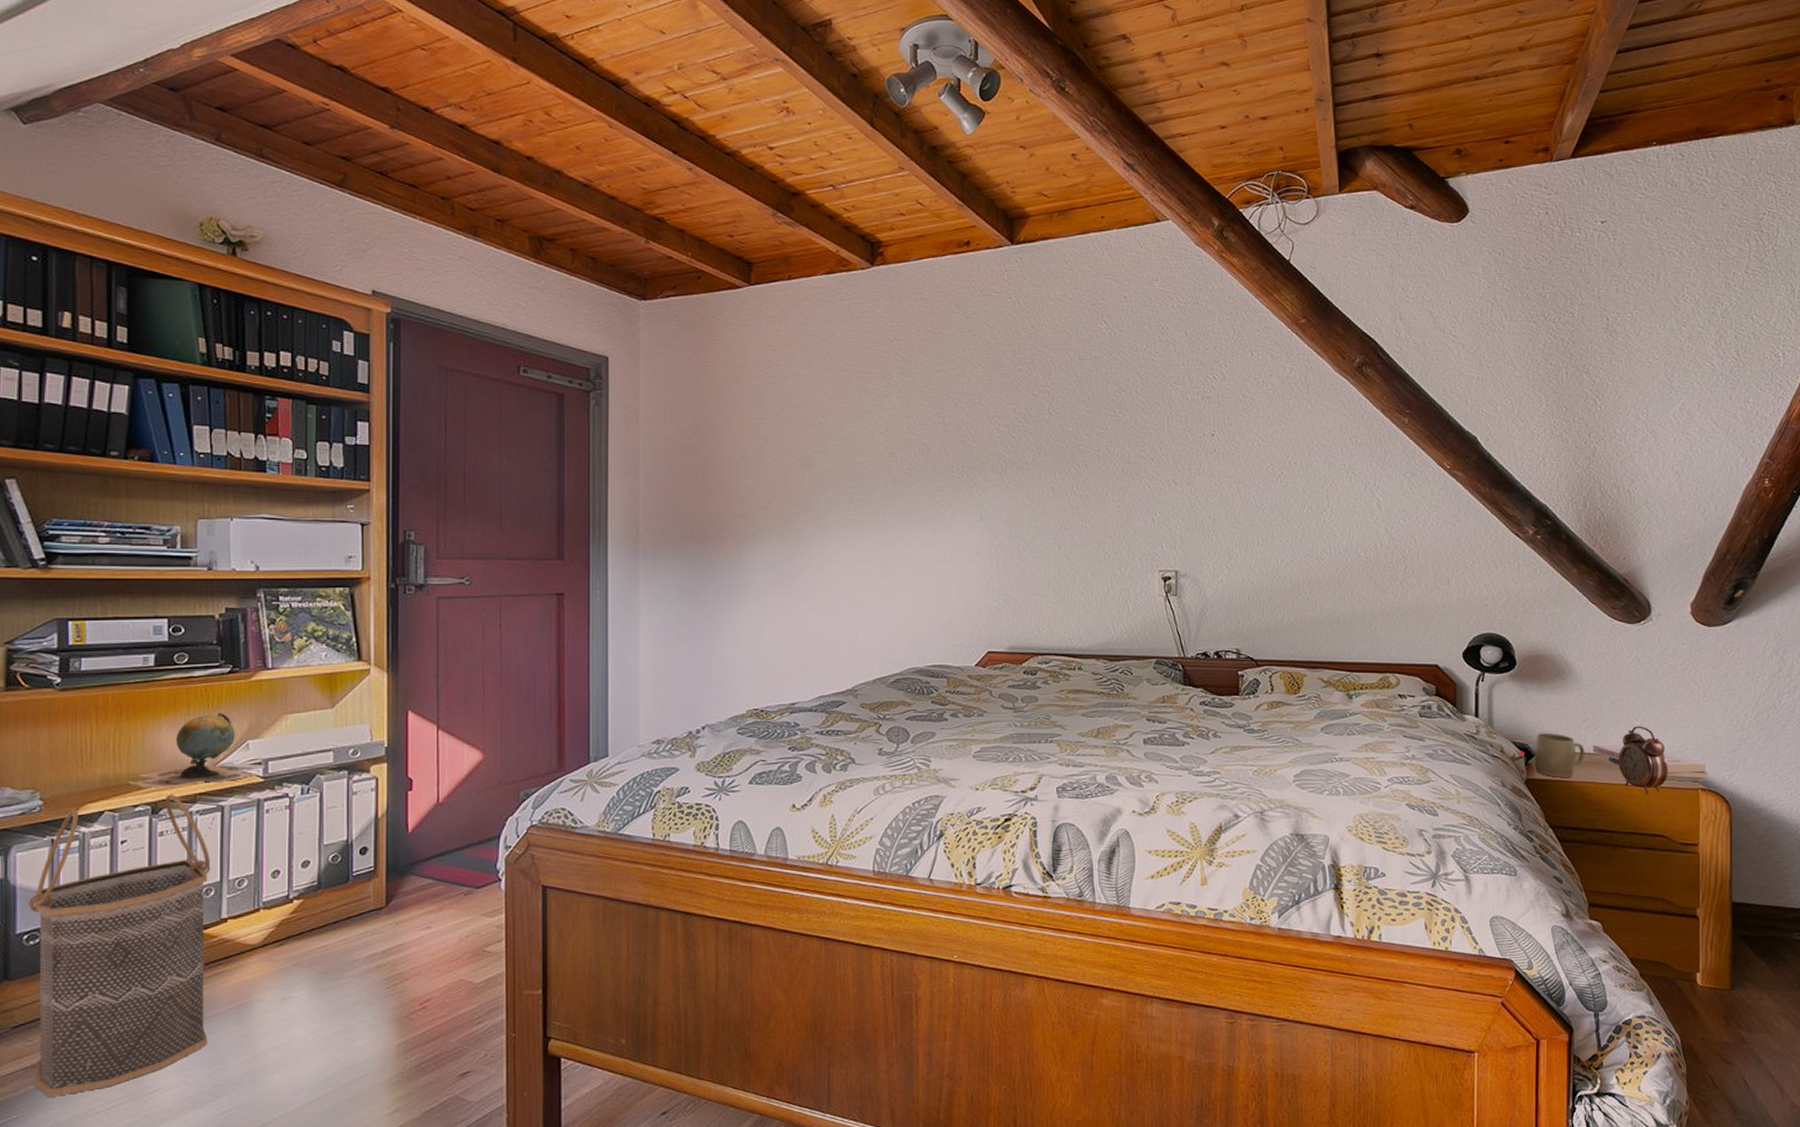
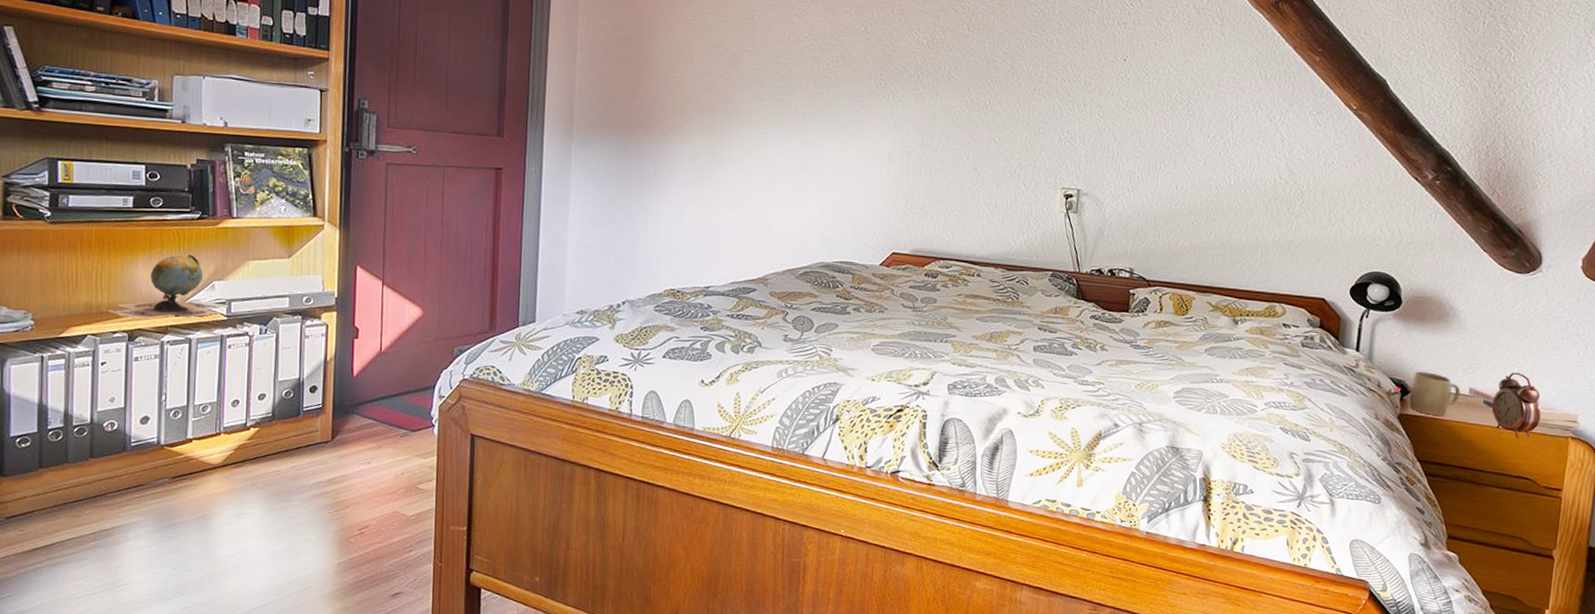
basket: present [28,794,211,1097] -> none [20,324,179,581]

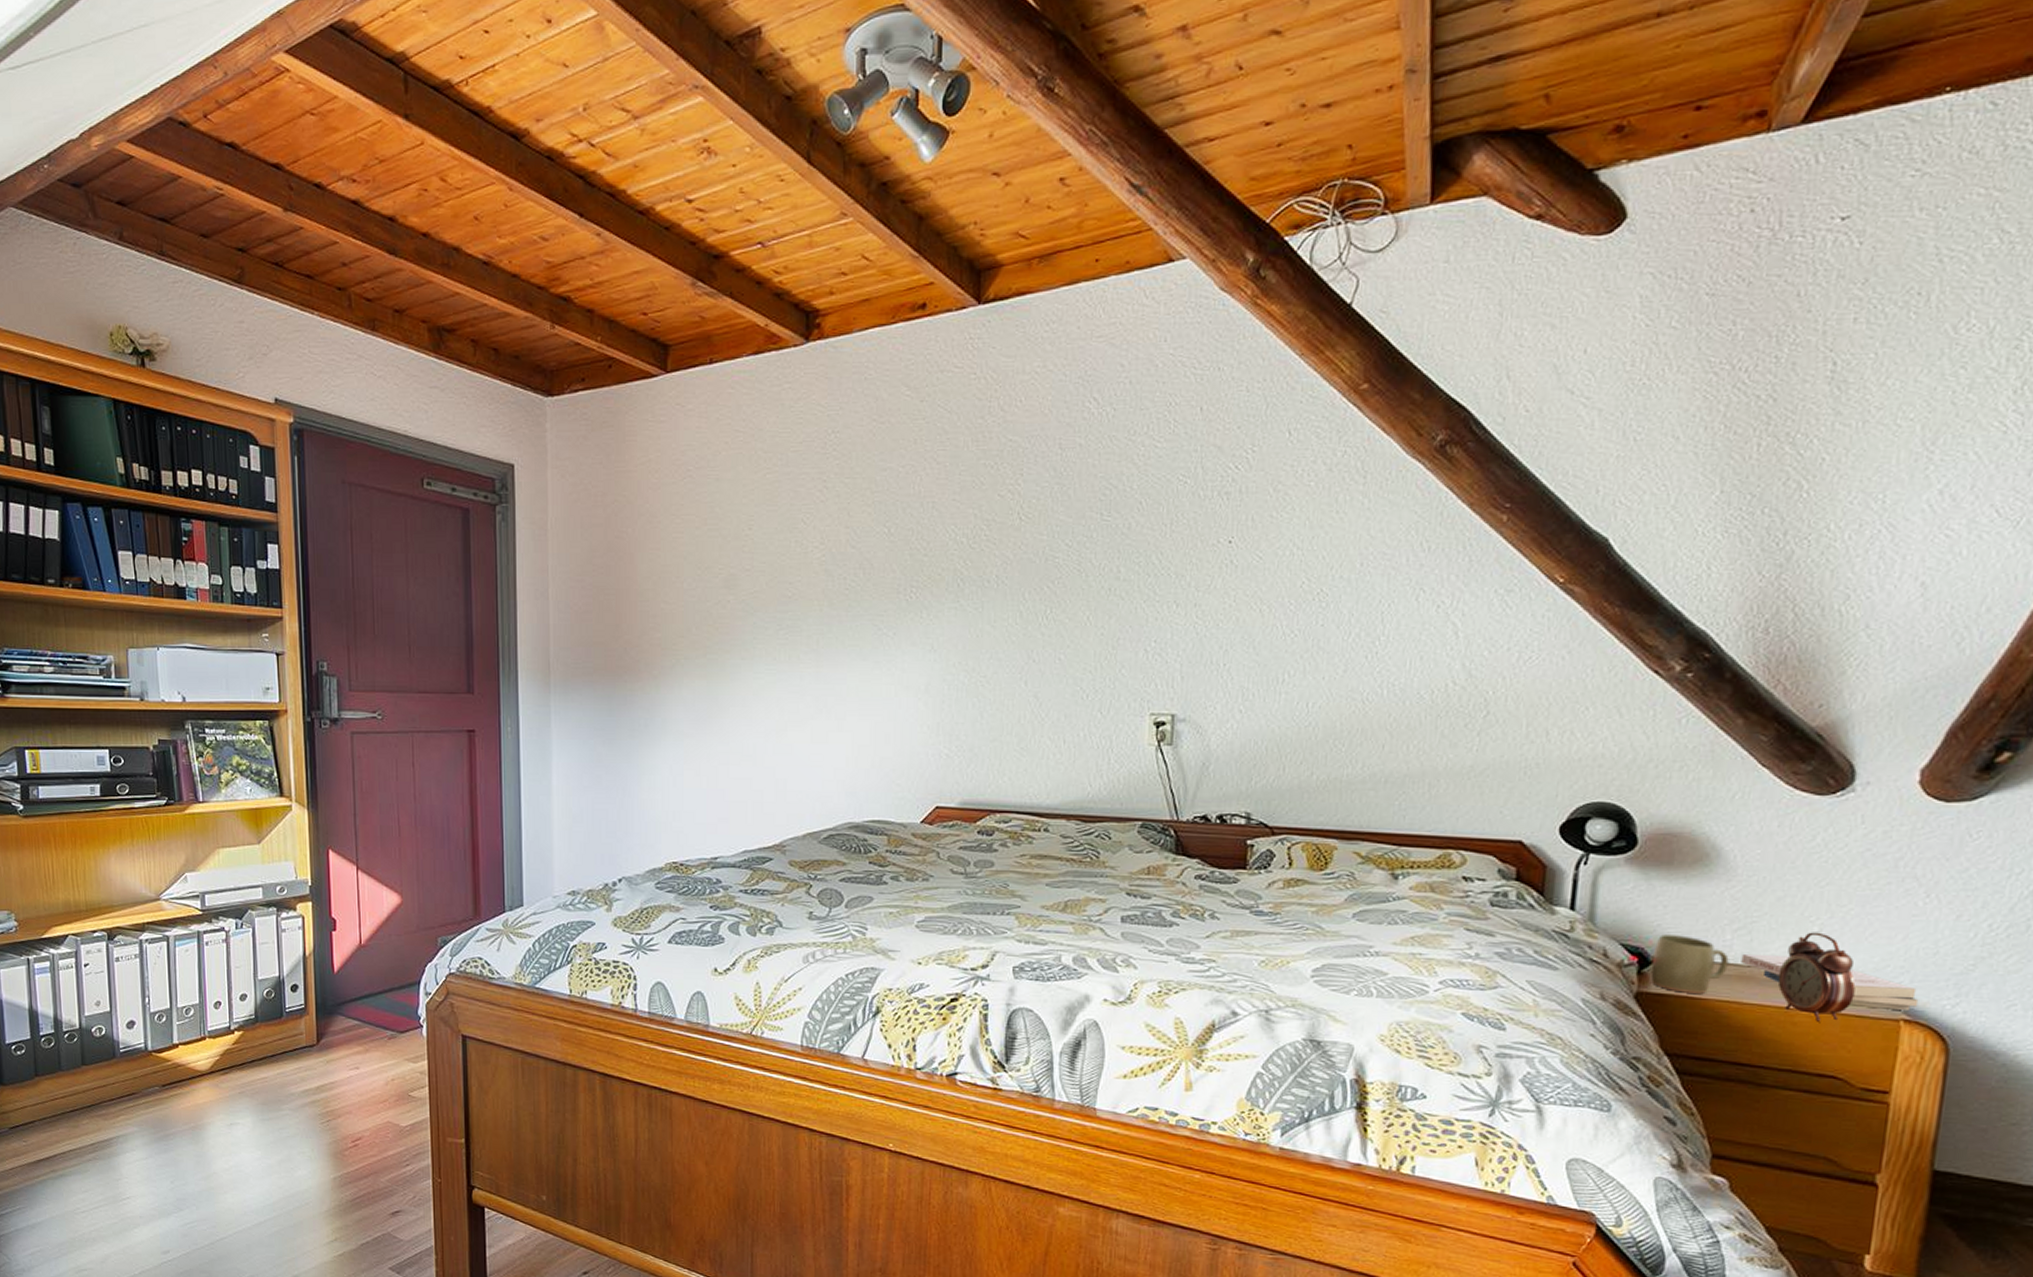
globe: present [108,254,229,319] -> none [86,844,203,916]

